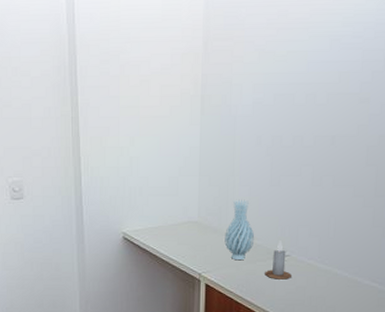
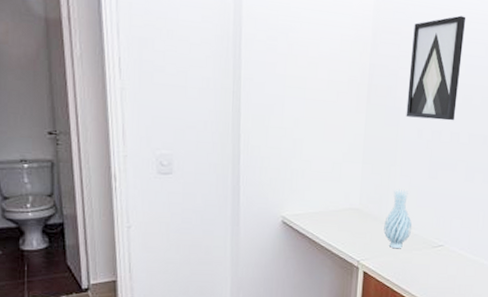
wall art: none [243,9,306,124] -> present [406,15,466,121]
candle: present [265,240,291,280] -> none [420,231,444,269]

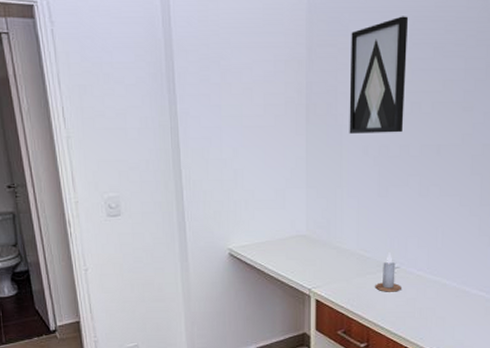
vase: present [383,189,412,249] -> none [334,211,364,274]
candle: none [420,231,444,269] -> present [375,252,401,292]

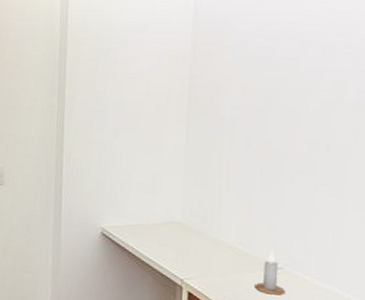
wall art: present [349,16,409,134] -> none [231,19,296,129]

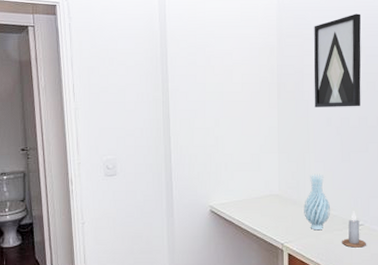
vase: none [210,202,243,269] -> present [304,174,331,231]
wall art: none [231,19,296,129] -> present [314,13,361,107]

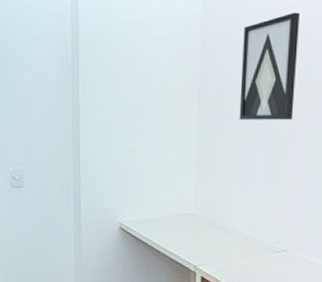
vase: present [304,174,331,231] -> none [220,193,251,254]
candle: present [342,211,366,248] -> none [261,235,288,275]

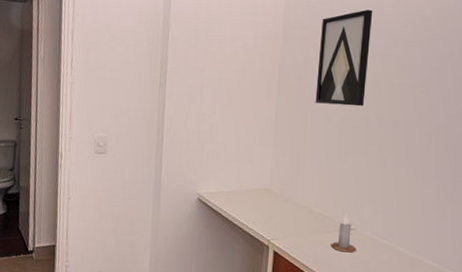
candle: none [261,235,288,275] -> present [331,214,356,253]

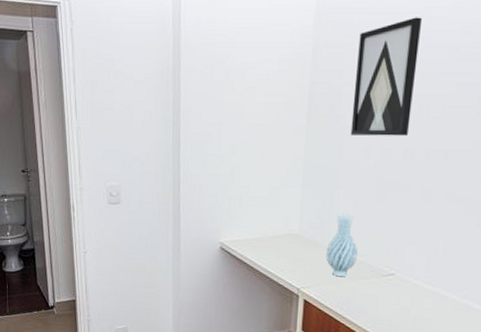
vase: none [294,171,323,231] -> present [326,213,358,277]
candle: present [331,214,356,253] -> none [367,258,396,299]

